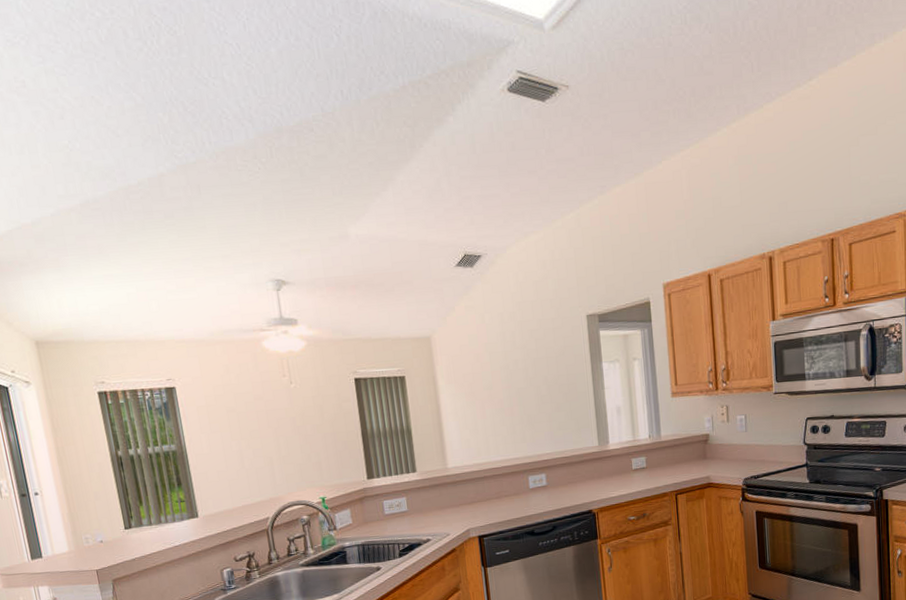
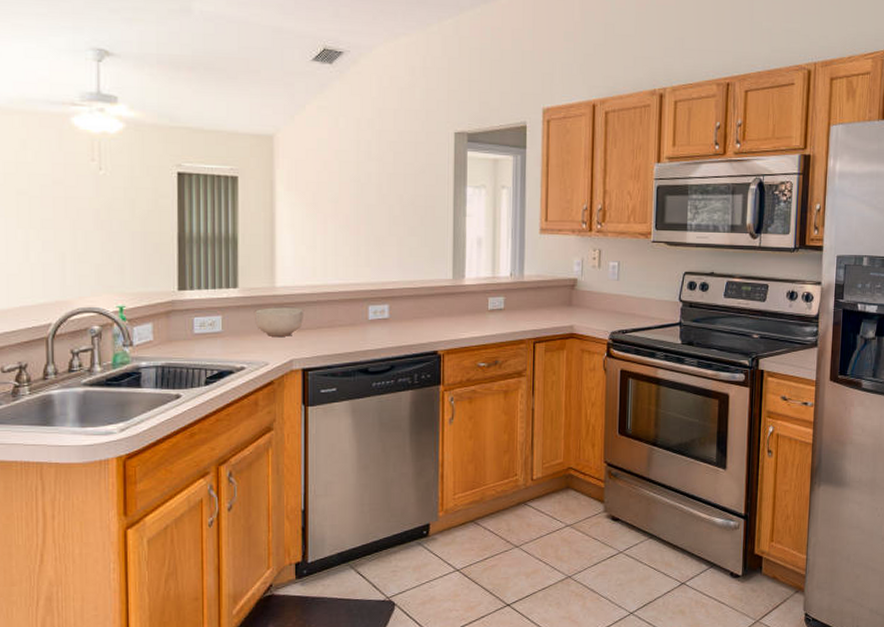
bowl: none [432,484,475,511] -> present [254,307,305,336]

